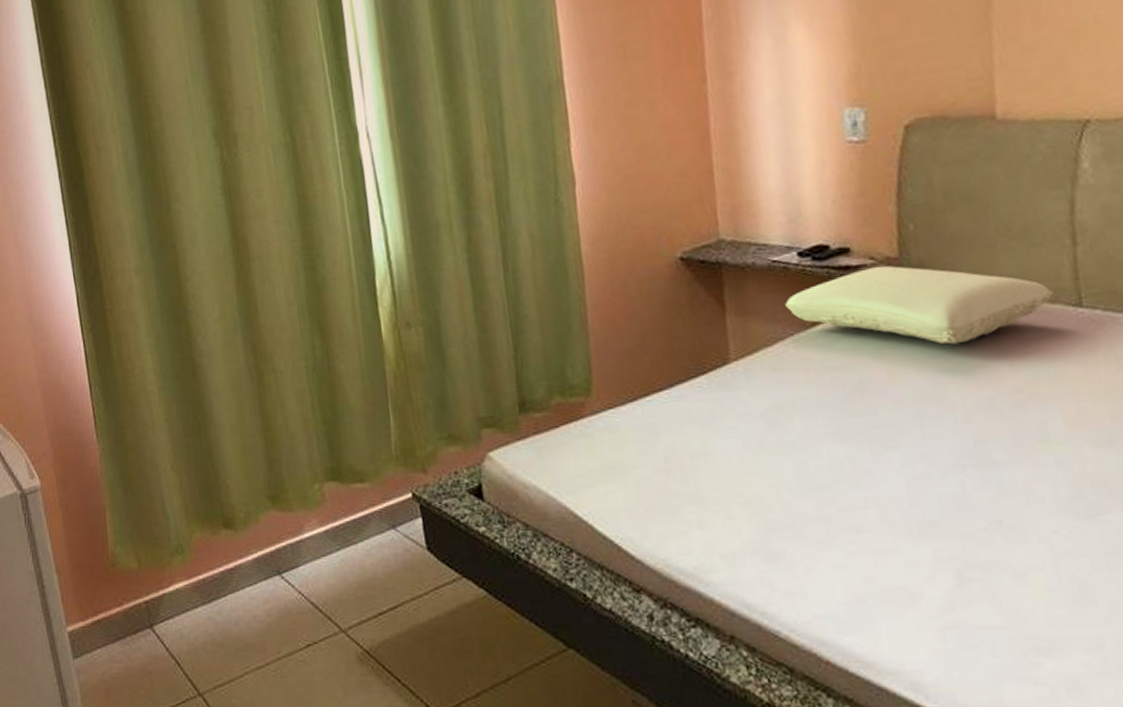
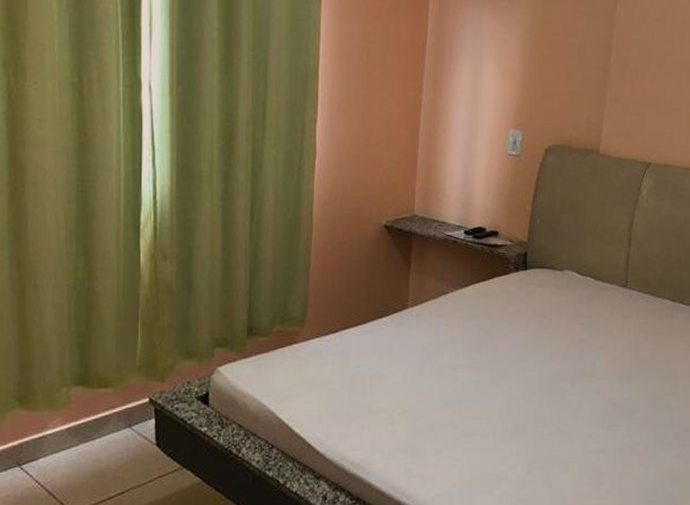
pillow: present [785,265,1054,345] -> none [451,247,613,307]

